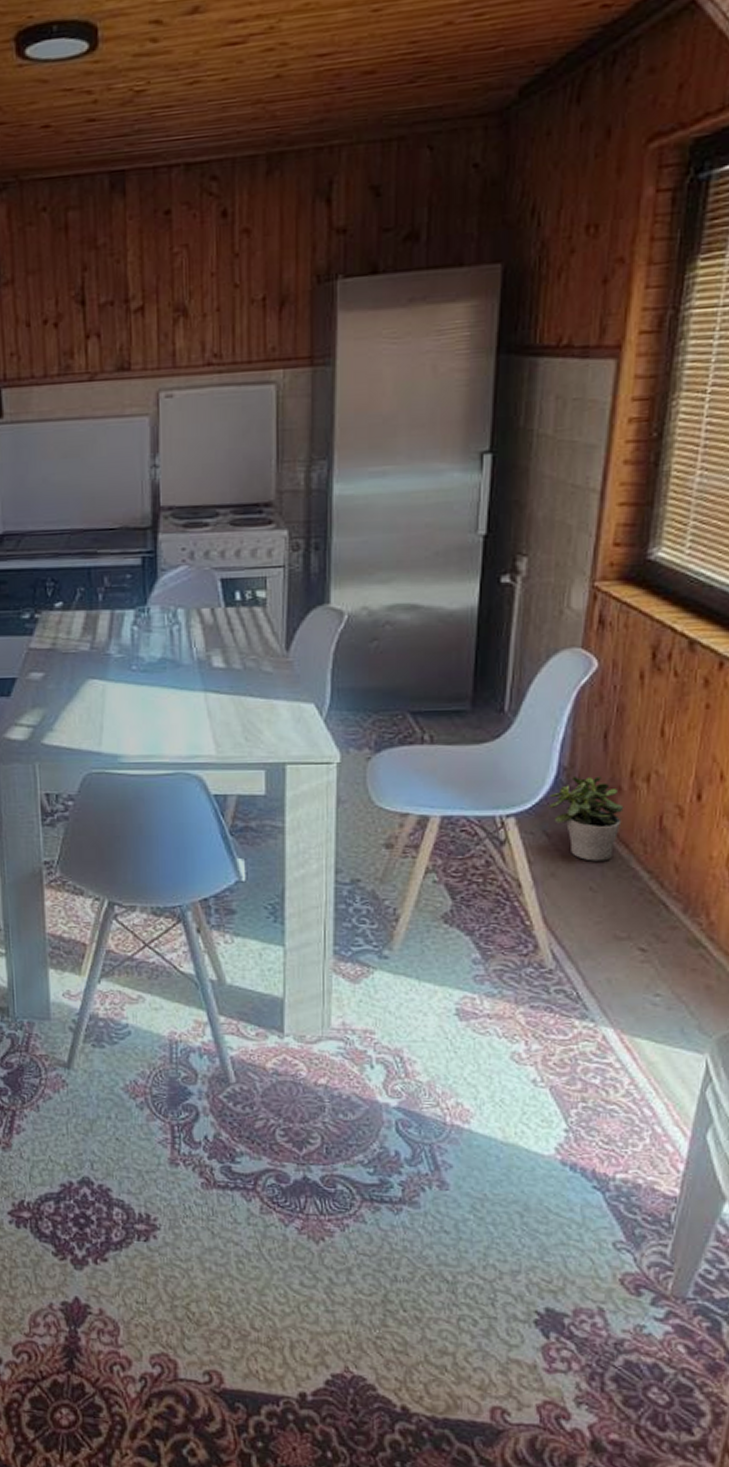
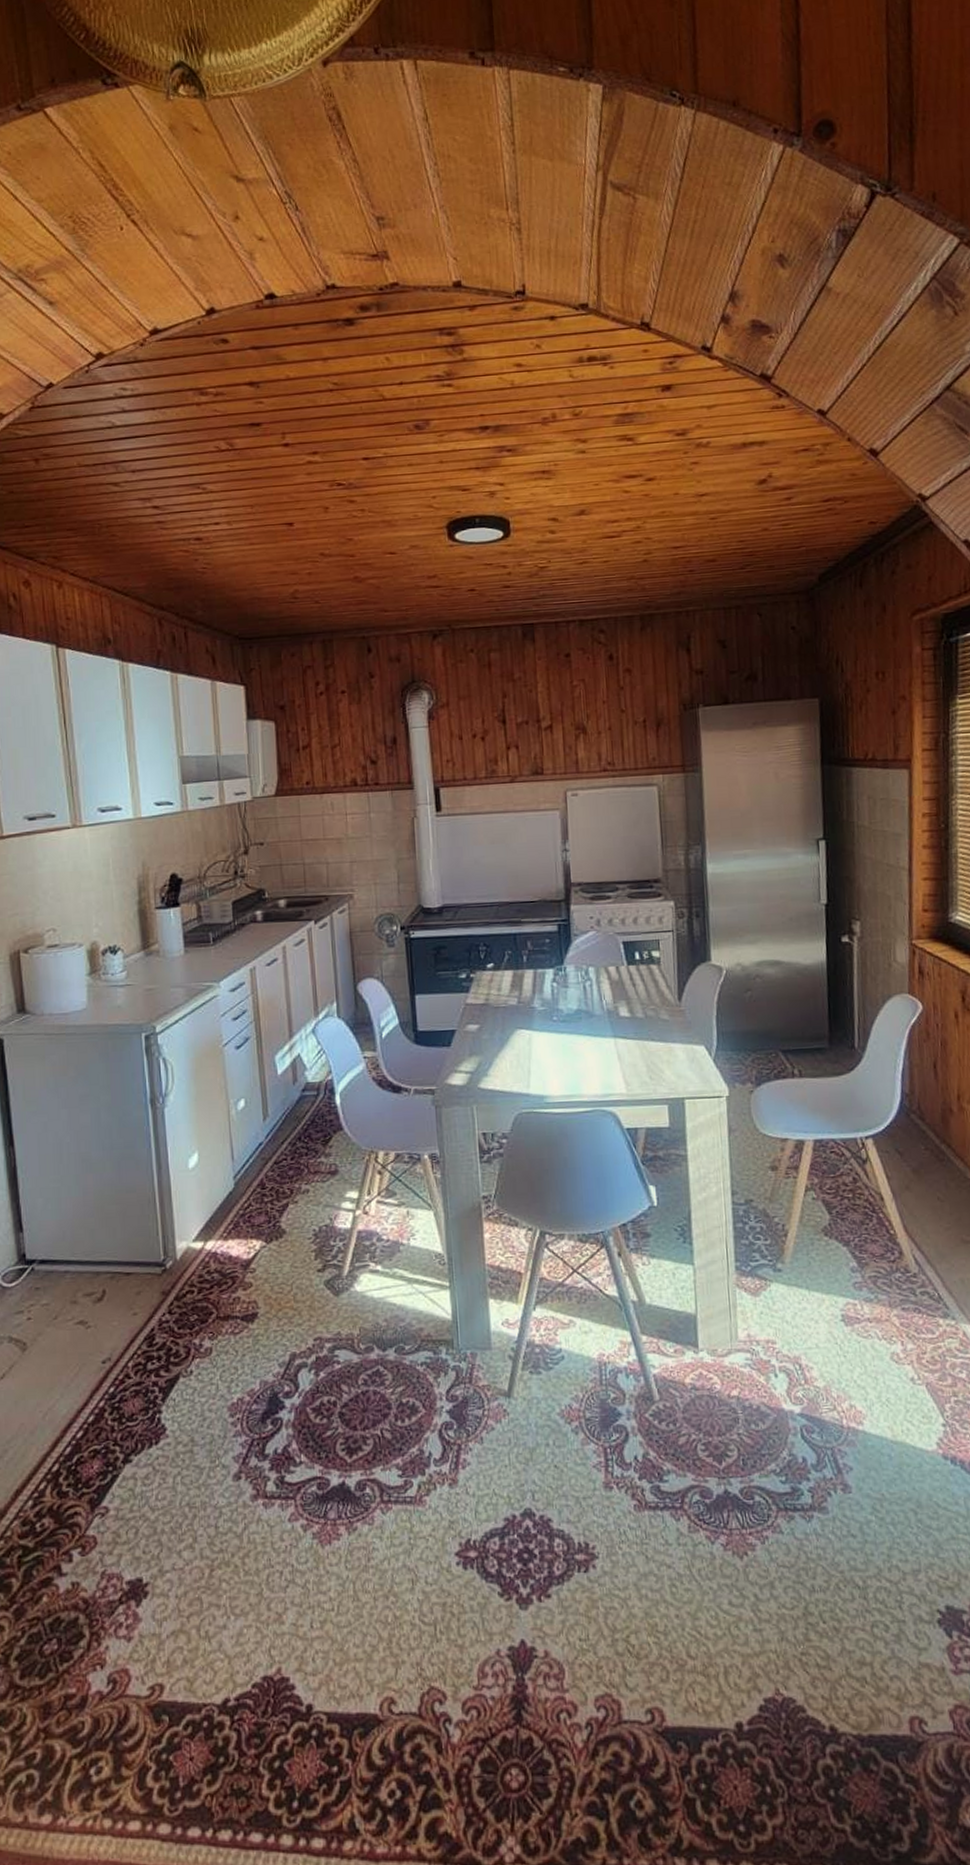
potted plant: present [549,775,624,861] -> none [897,1100,956,1175]

